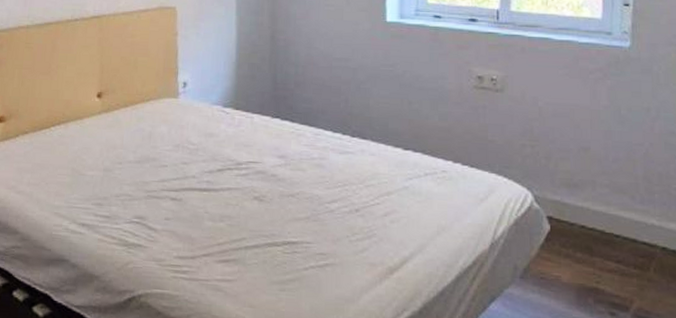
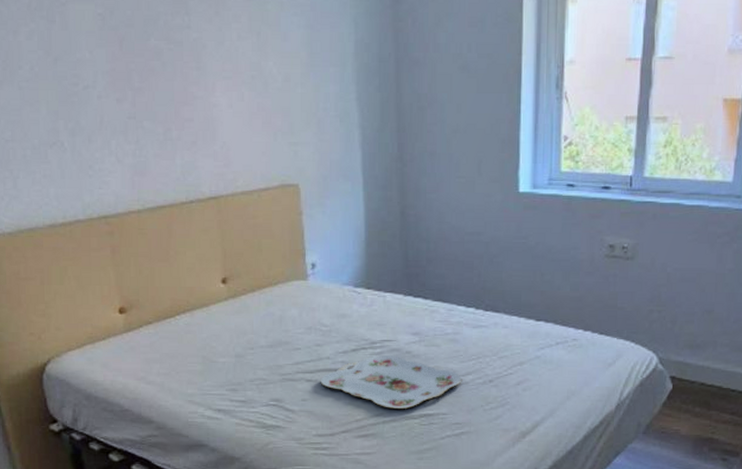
serving tray: none [184,177,327,235] -> present [320,355,461,409]

